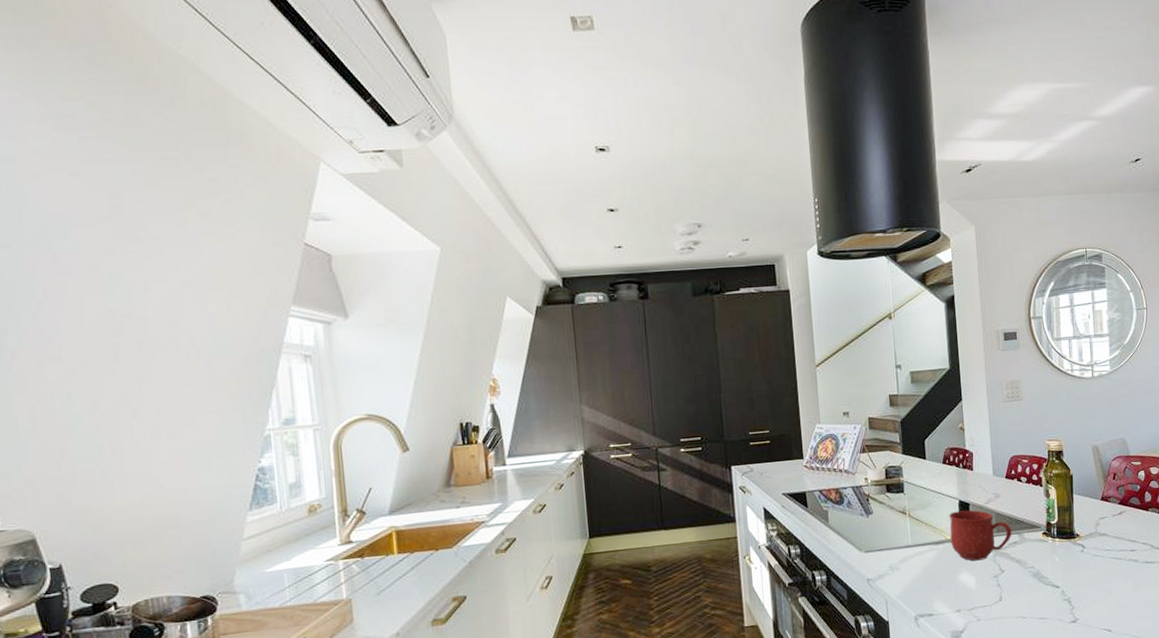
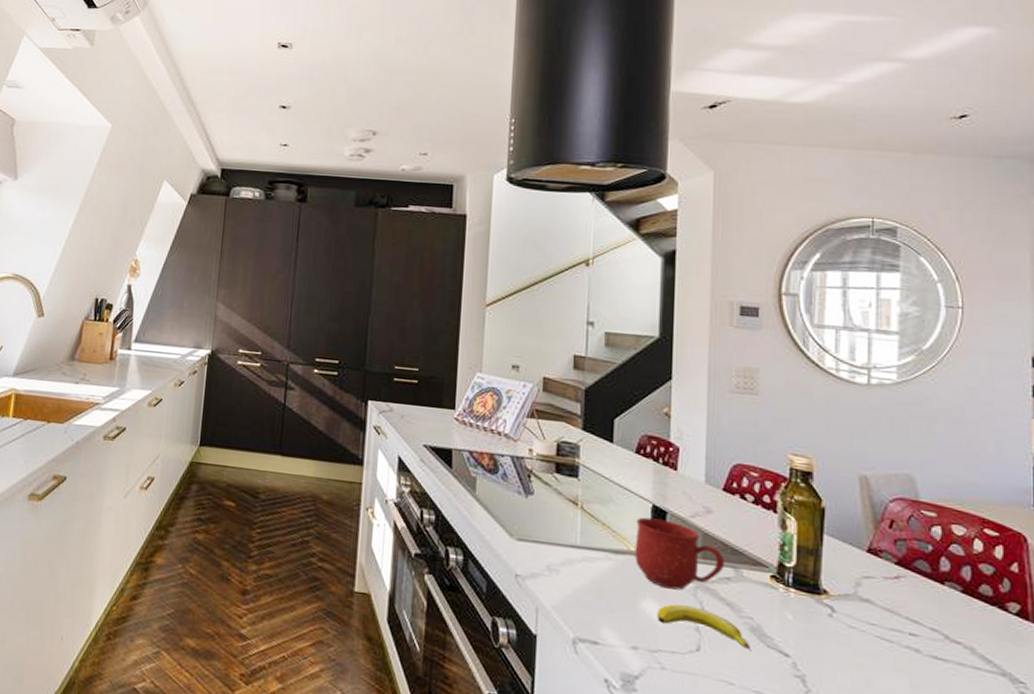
banana: none [971,569,1034,590] -> present [657,604,750,649]

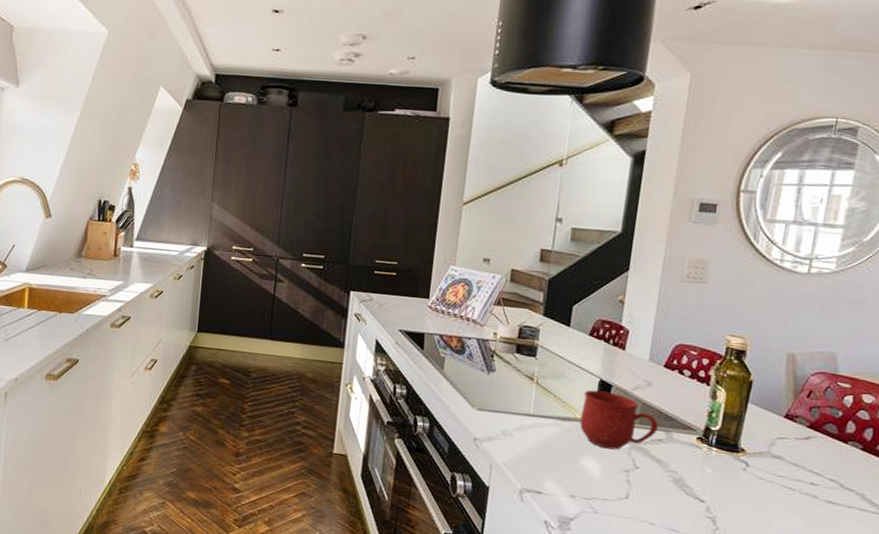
banana: present [657,604,750,649] -> none [594,461,672,497]

